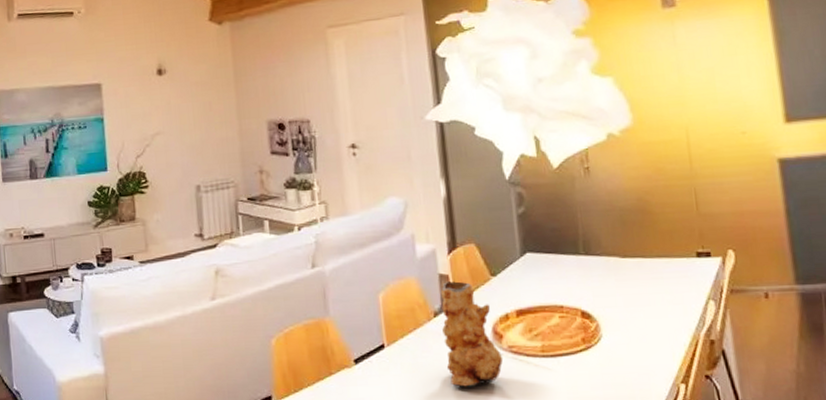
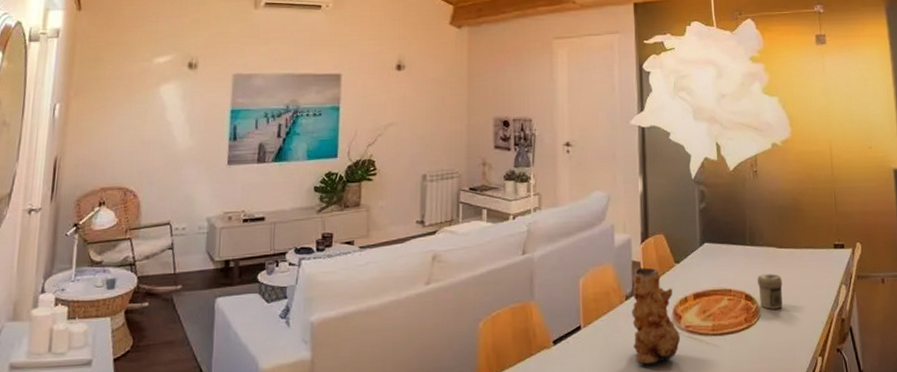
jar: none [596,288,631,329] -> present [758,274,783,309]

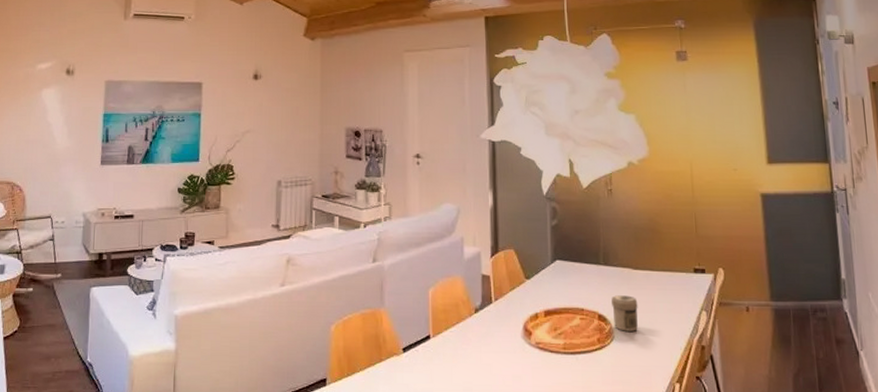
vase: present [632,267,681,365] -> none [481,280,531,378]

